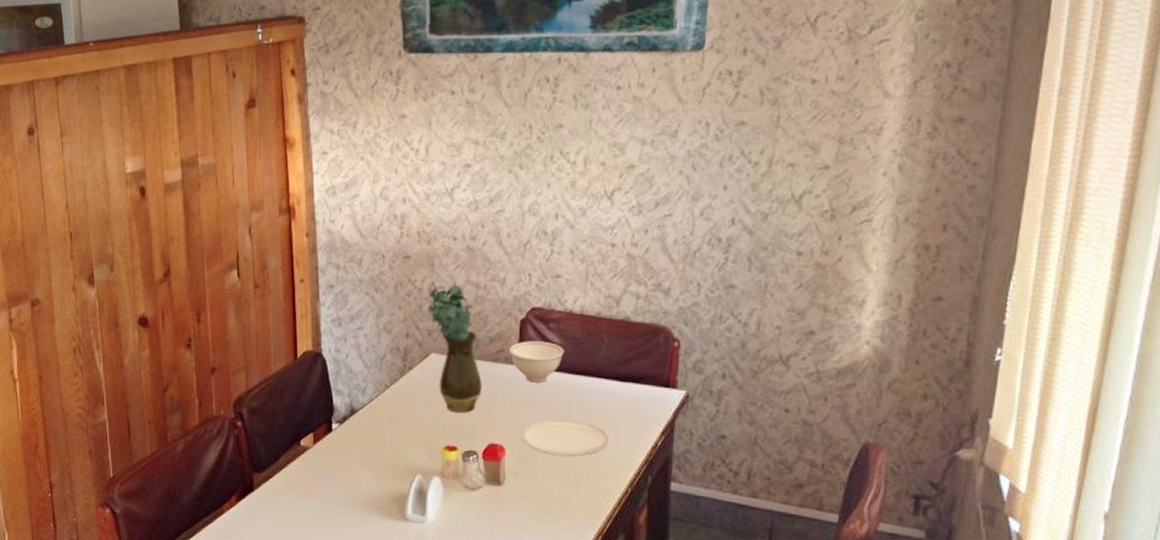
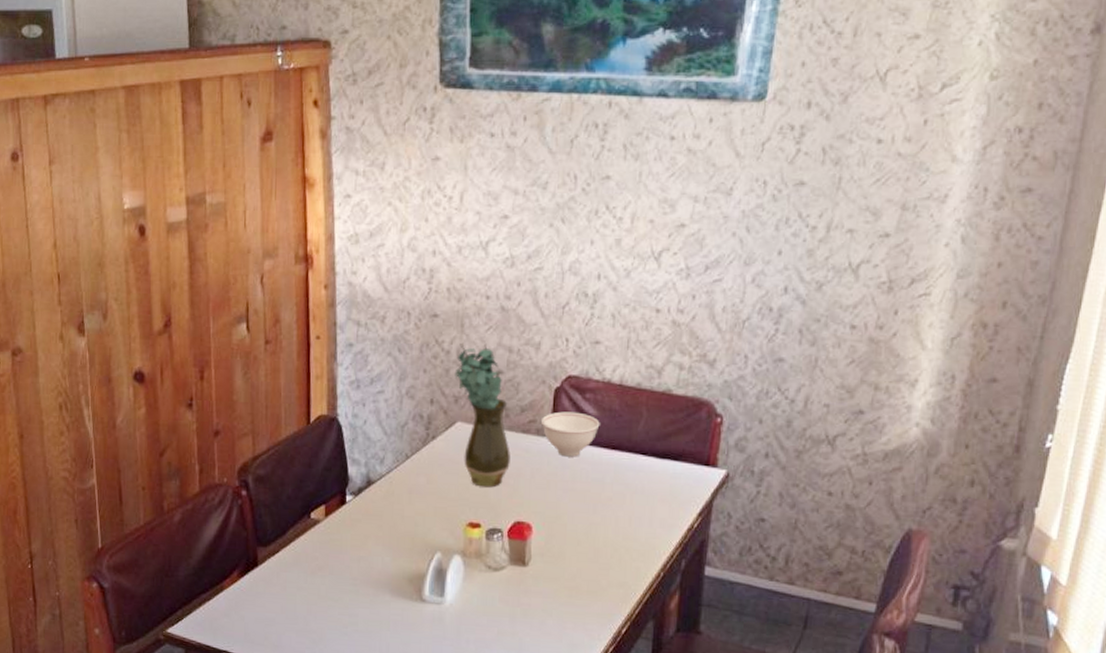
plate: present [521,419,609,456] -> none [549,496,643,537]

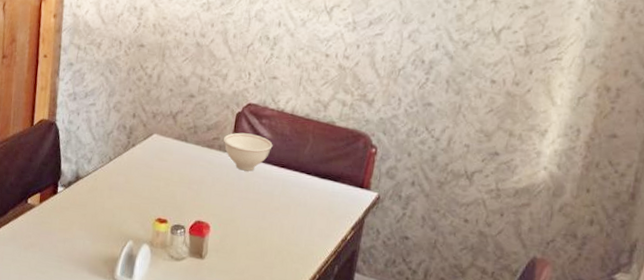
vase: present [454,343,510,487] -> none [154,70,197,190]

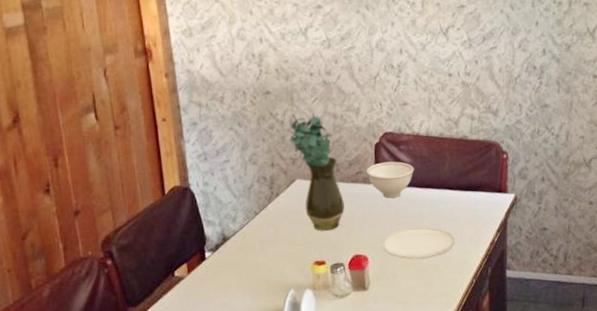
vase: none [154,70,197,190] -> present [290,112,345,231]
plate: none [225,204,304,241] -> present [381,226,455,259]

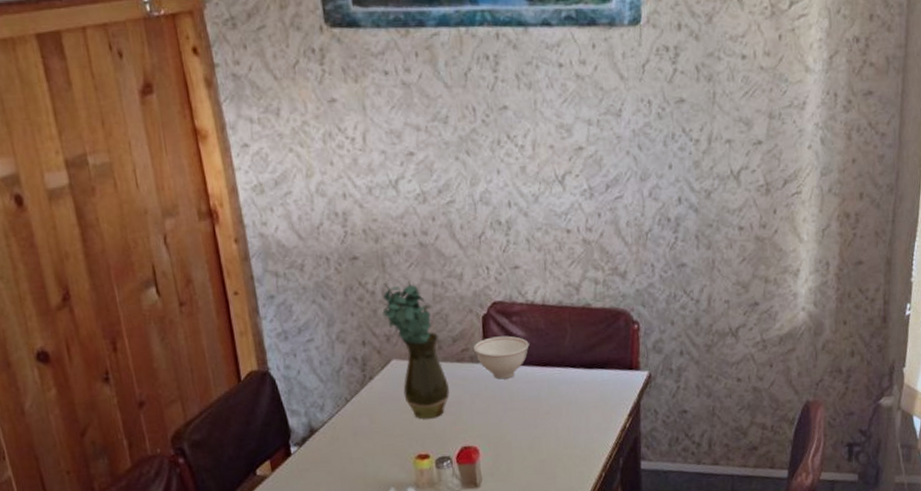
plate: present [381,226,455,259] -> none [493,411,580,450]

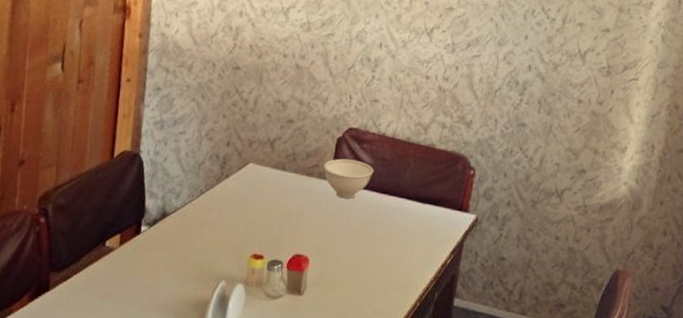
vase: present [382,280,450,419] -> none [250,94,296,223]

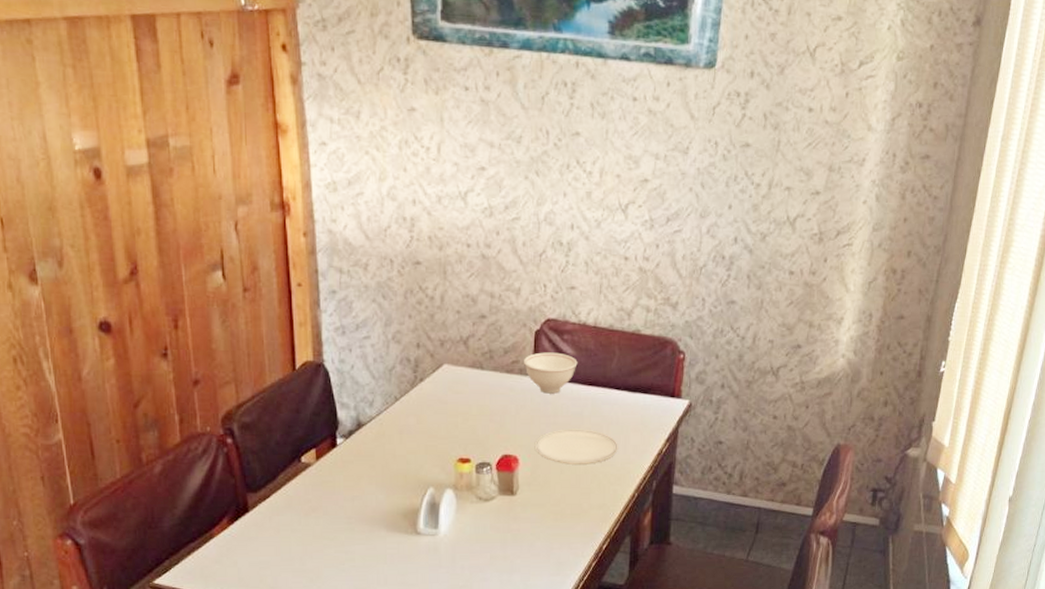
plate: none [325,233,405,270] -> present [534,429,618,464]

